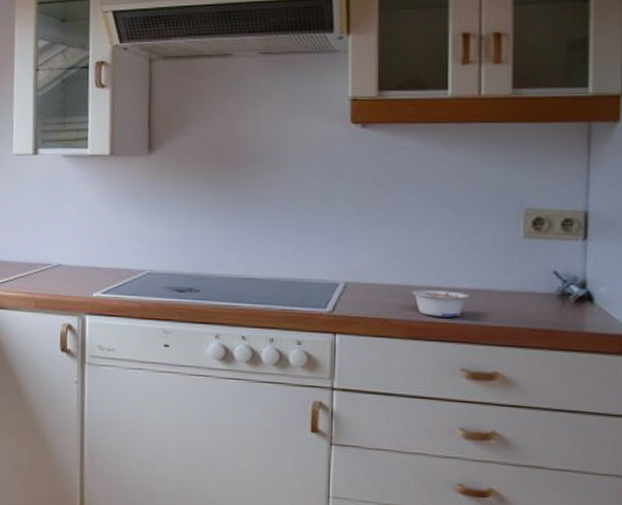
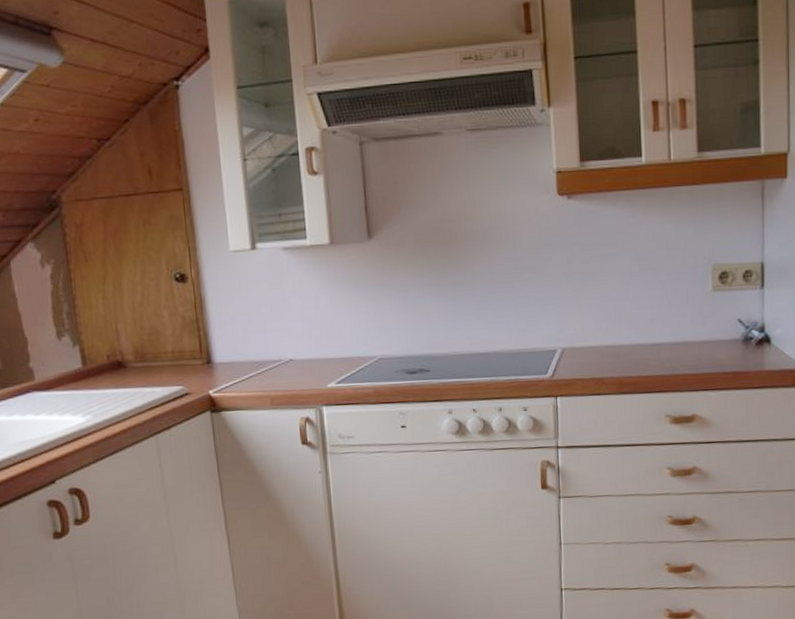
legume: present [411,290,469,318] -> none [620,346,670,371]

